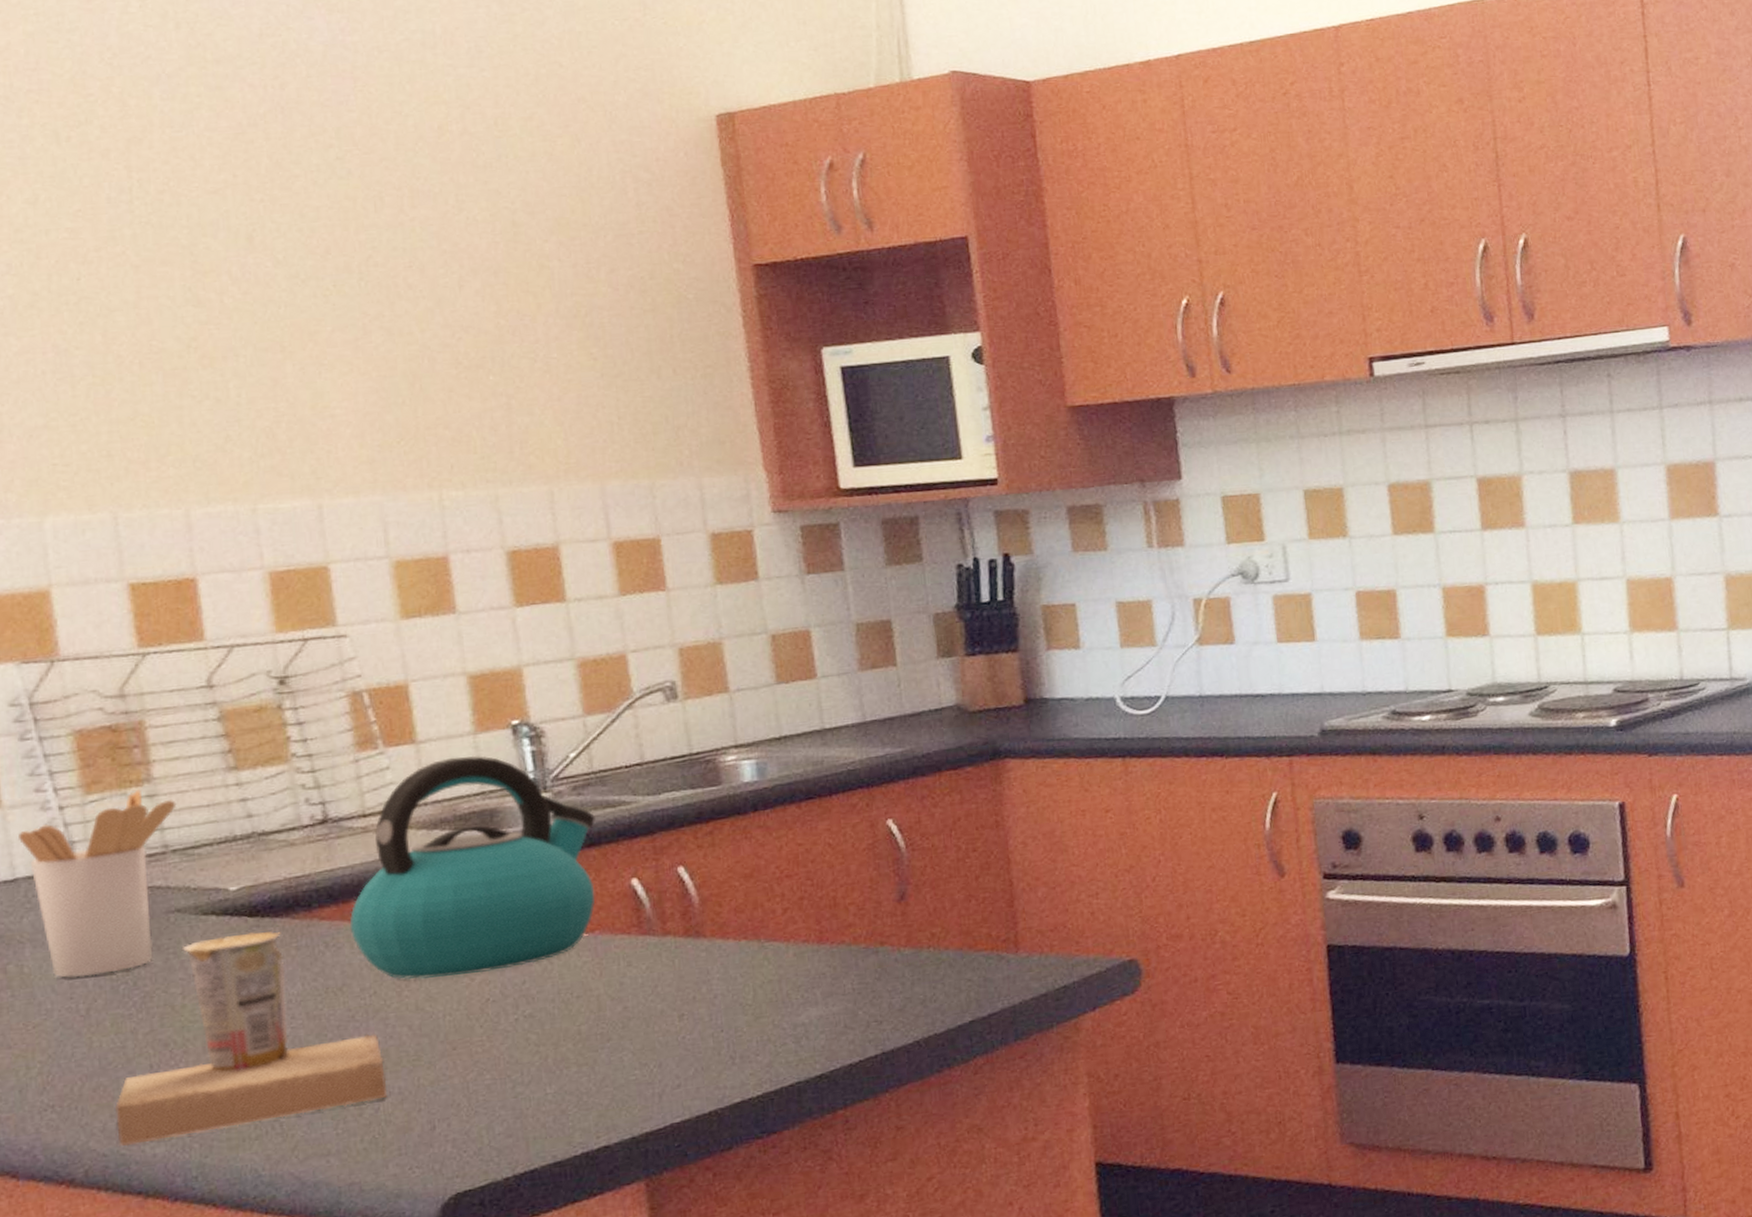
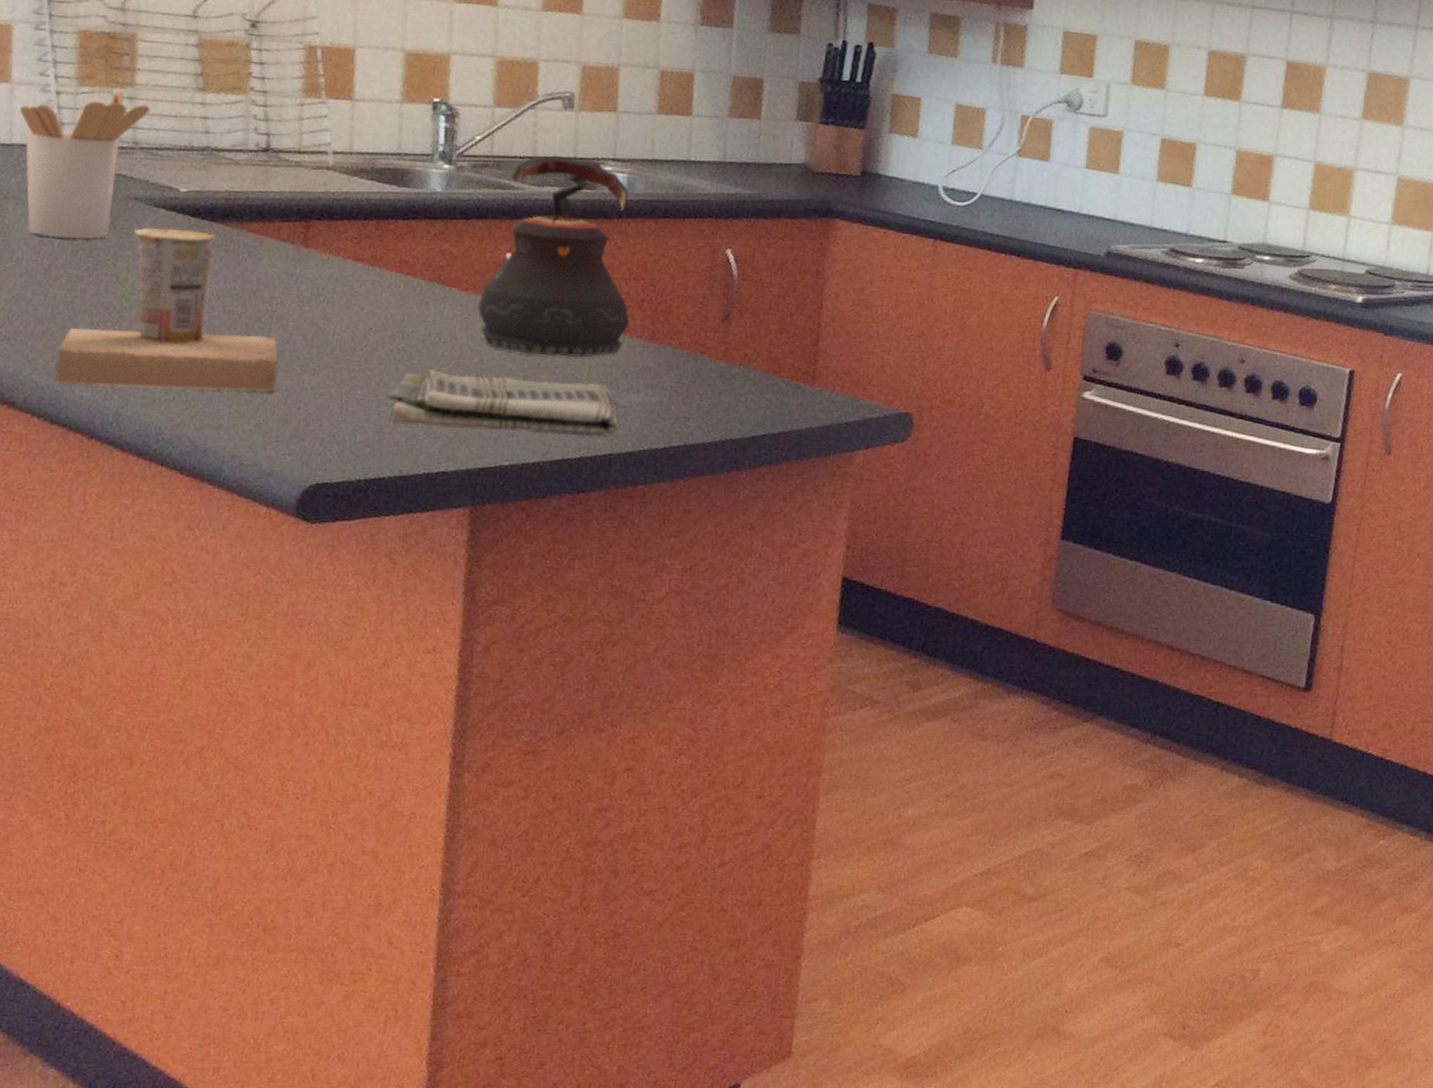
kettle: present [350,755,596,979] -> none [271,118,487,306]
dish towel: none [523,1004,801,1104] -> present [388,369,619,437]
teapot: none [609,752,791,991] -> present [477,155,630,357]

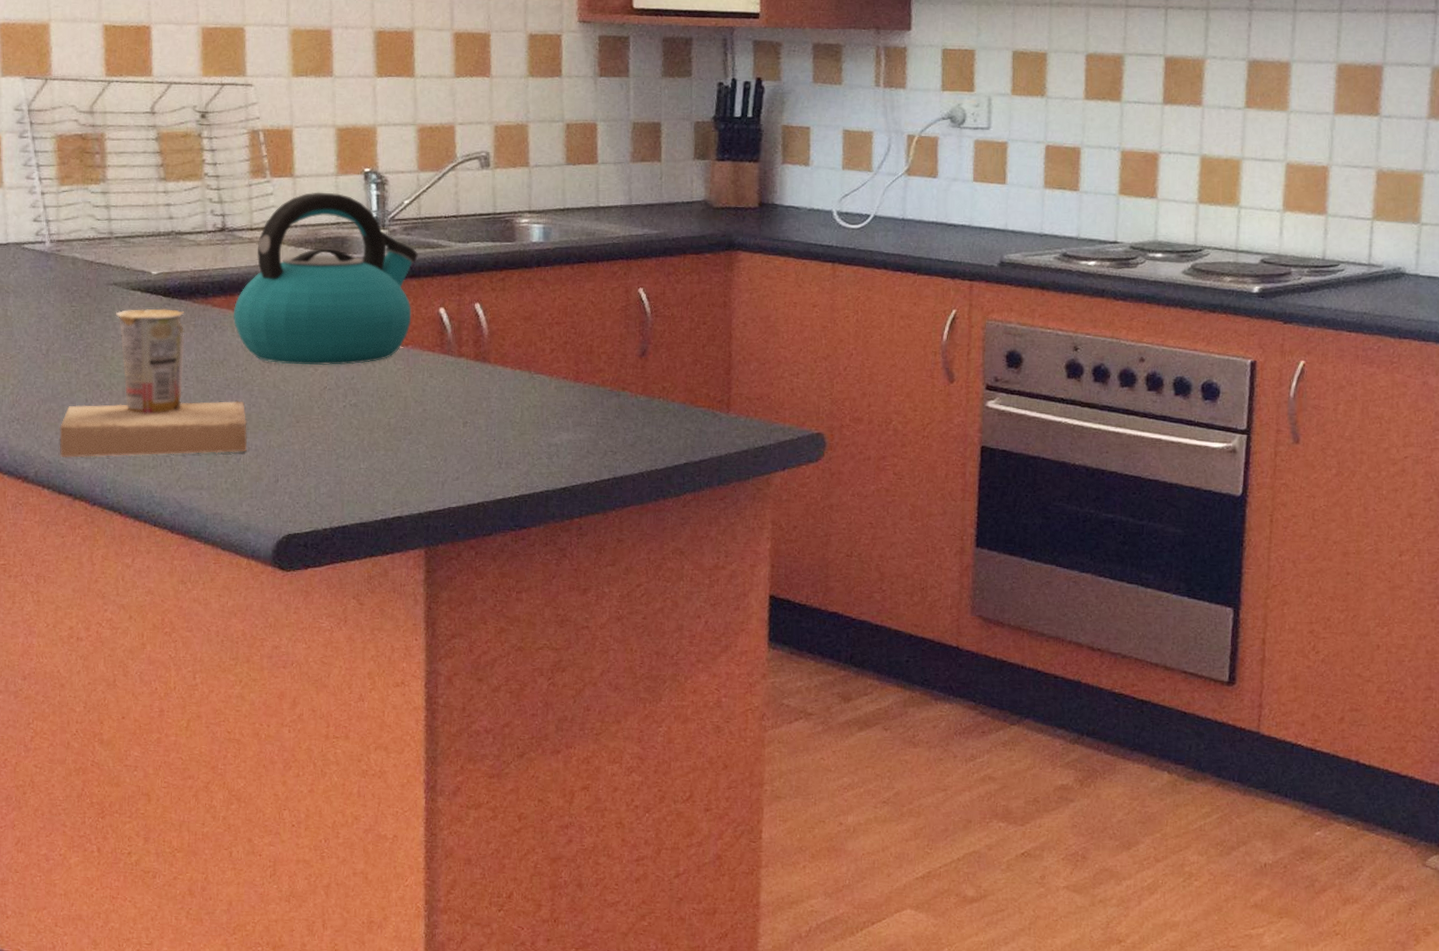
utensil holder: present [20,90,151,239] -> none [12,186,121,325]
kettle: none [271,118,487,306] -> present [234,192,418,366]
dish towel: present [388,369,619,437] -> none [345,422,552,476]
teapot: present [477,155,630,357] -> none [418,213,555,402]

